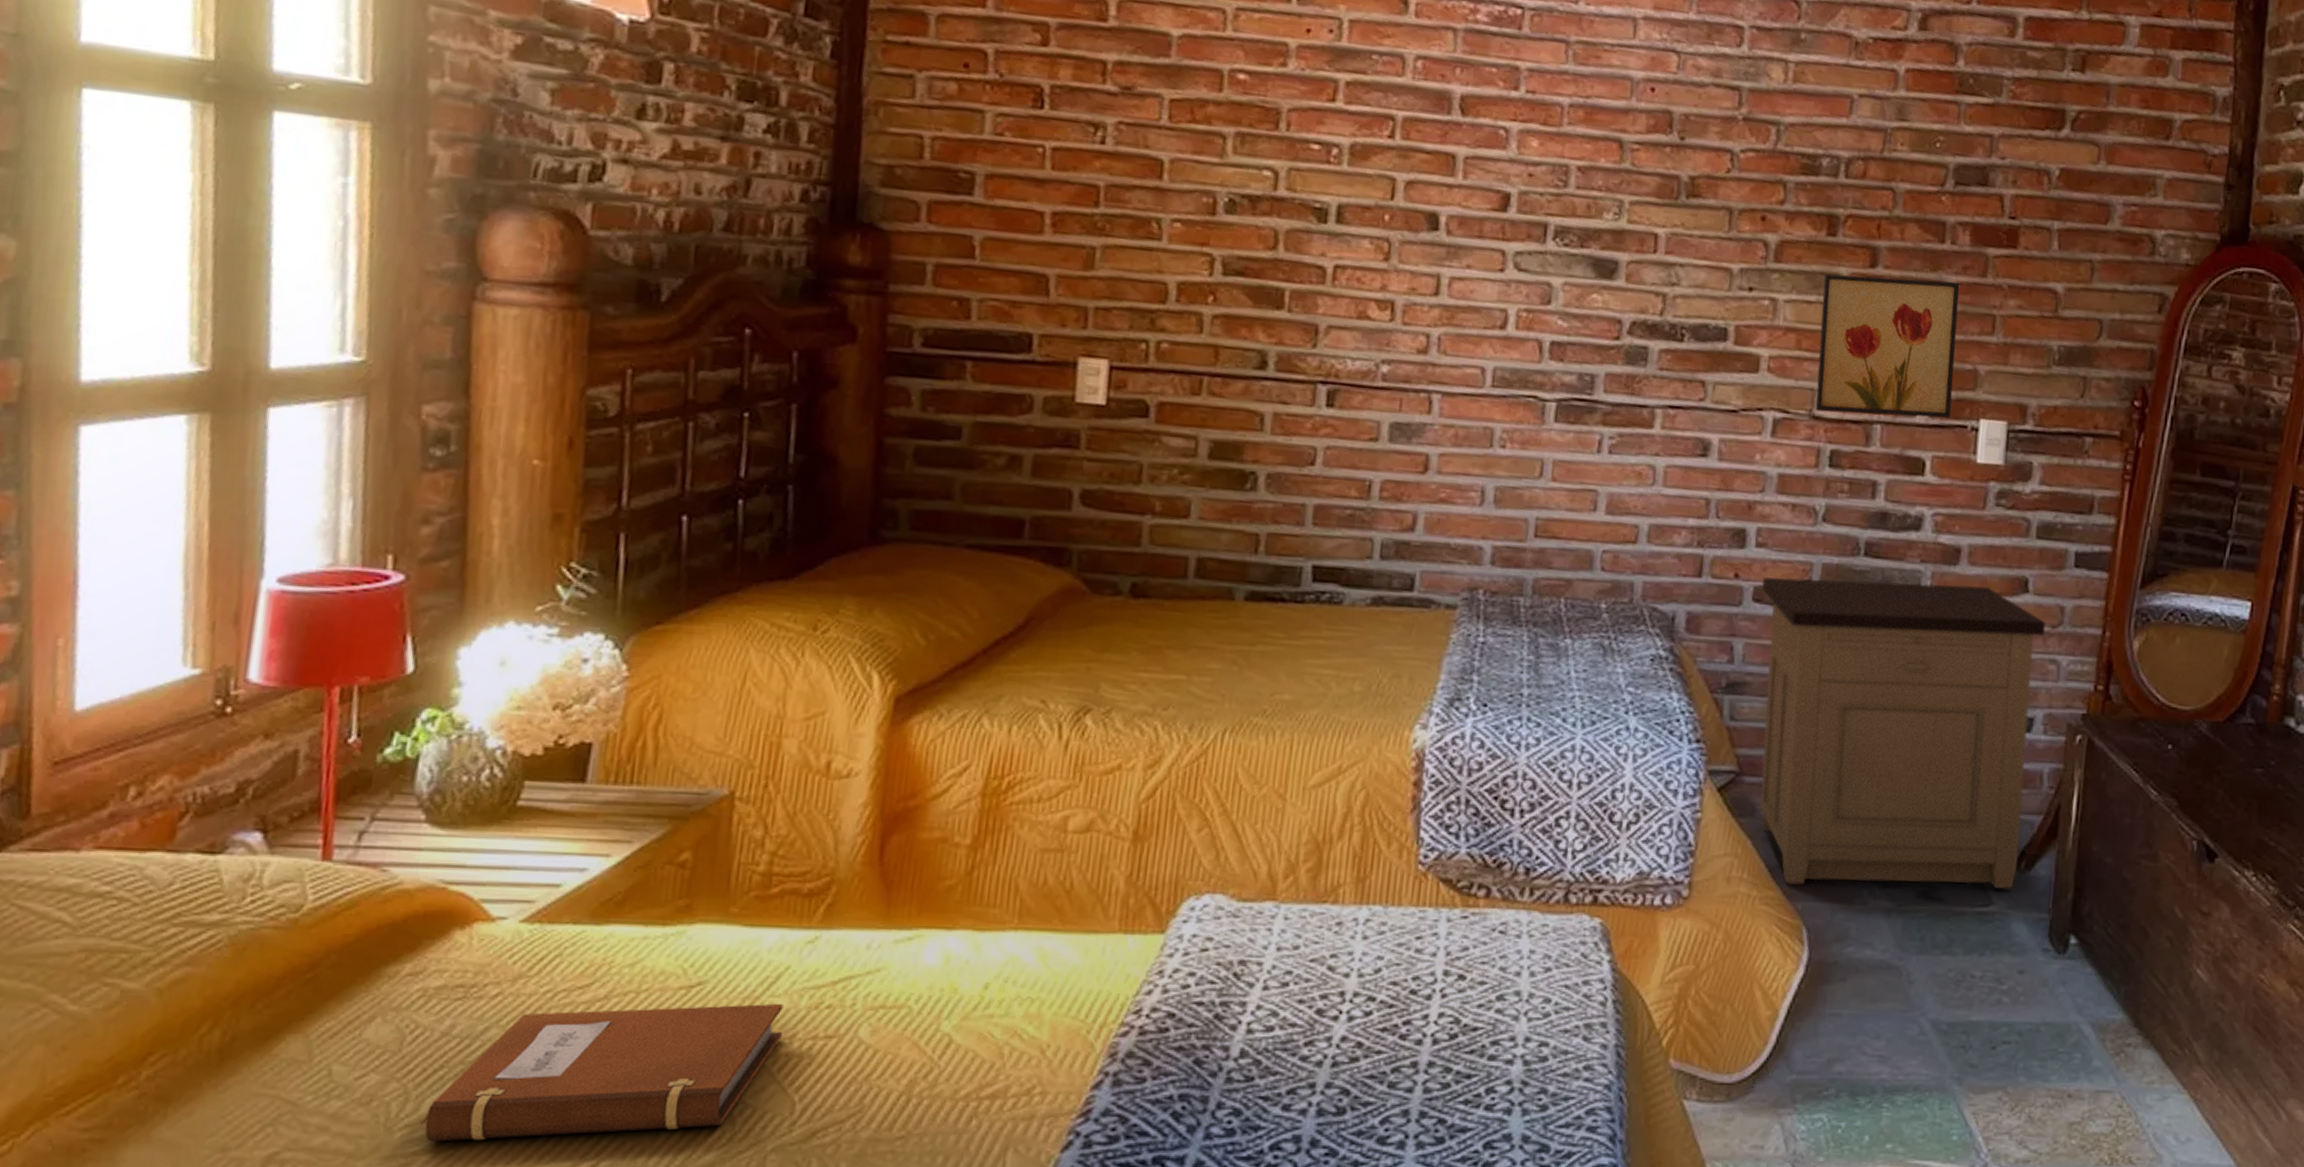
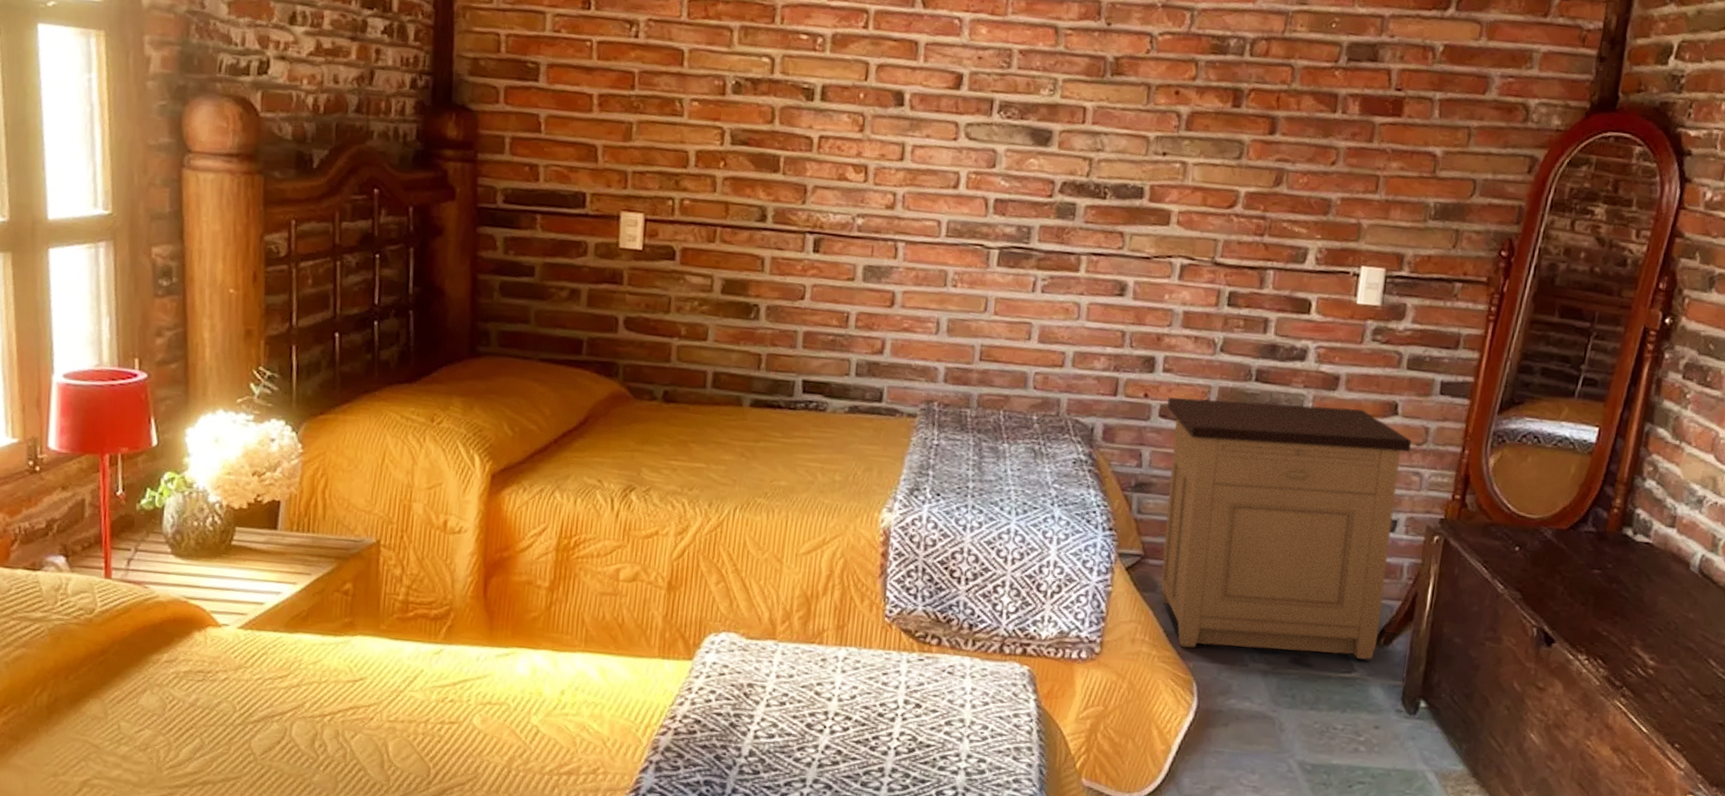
notebook: present [421,1003,783,1142] -> none [180,693,420,782]
wall art: present [1815,273,1960,418] -> none [1217,140,1349,265]

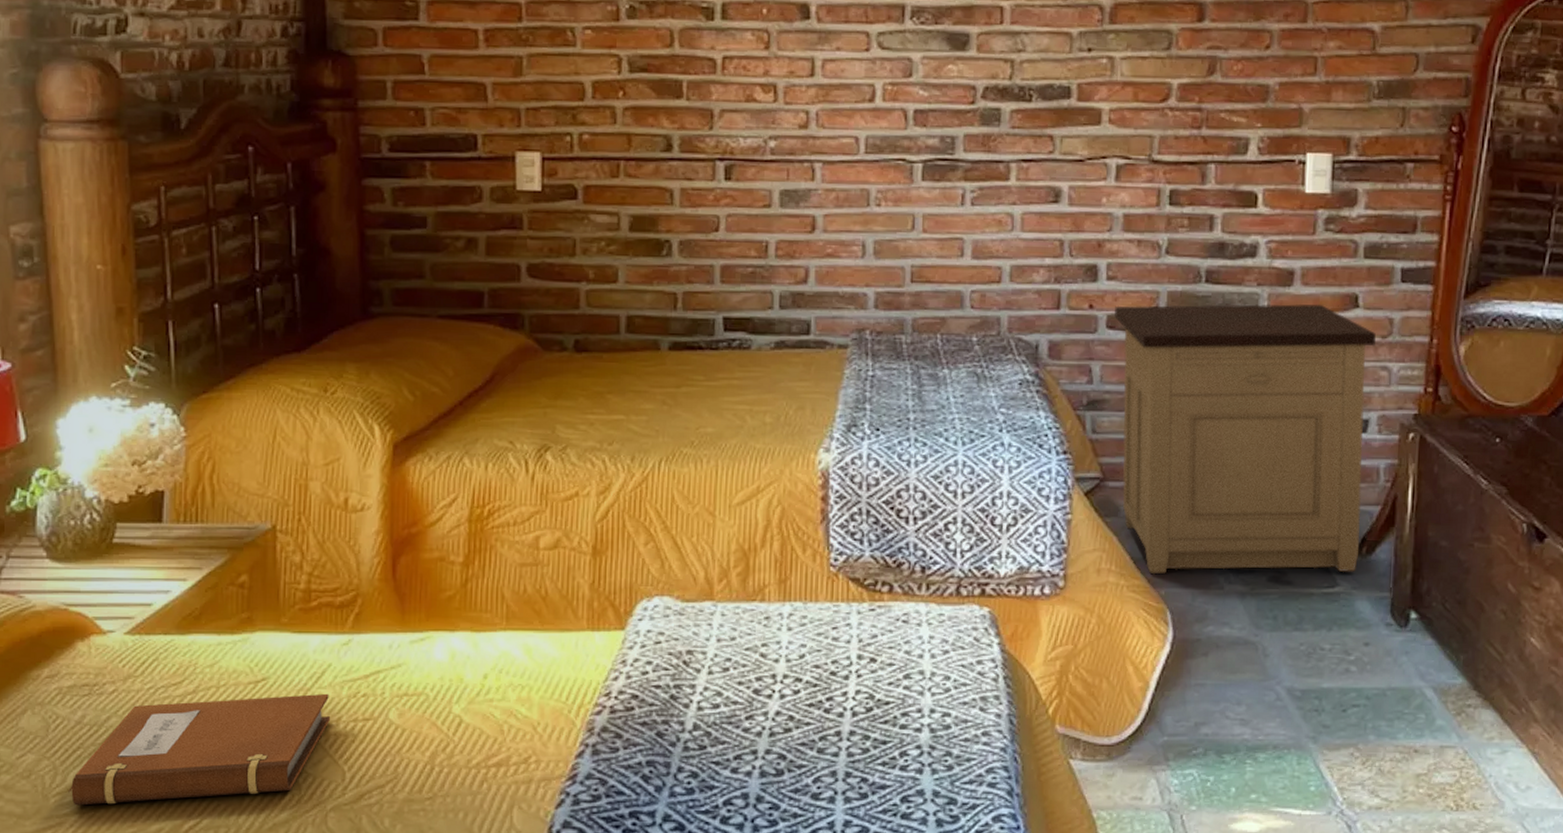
notebook: none [180,693,420,782] -> present [68,693,331,806]

